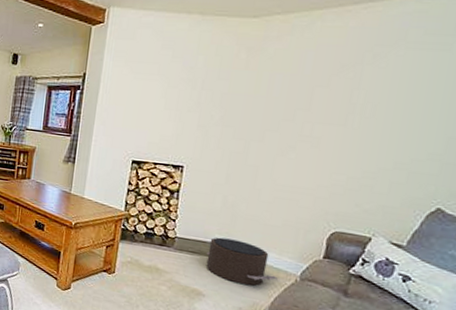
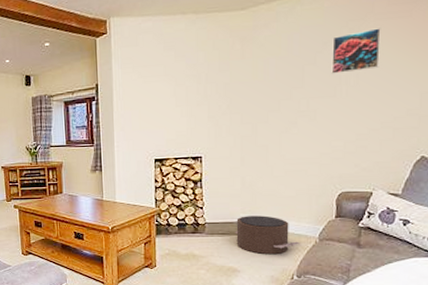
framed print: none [345,58,412,103] -> present [331,28,381,74]

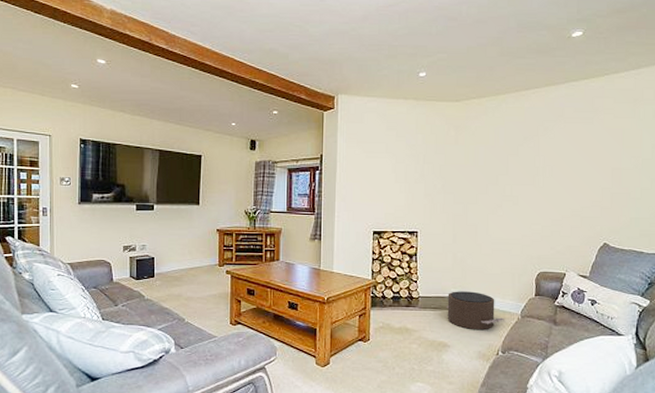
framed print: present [331,28,381,74] -> none [531,130,570,165]

